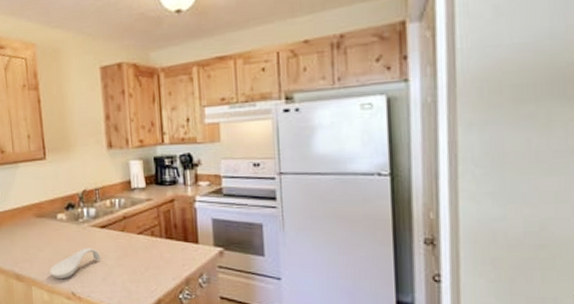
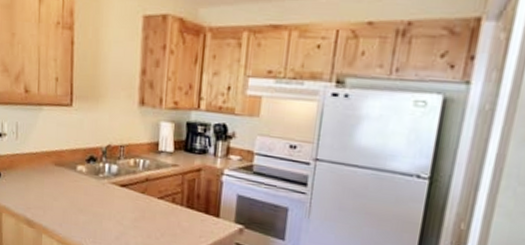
spoon rest: present [49,247,101,278] -> none [62,203,117,232]

